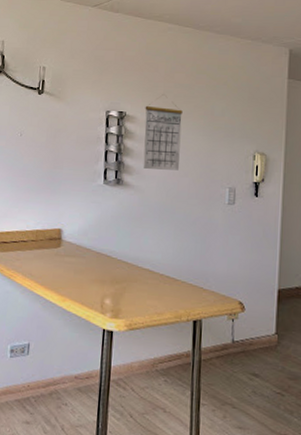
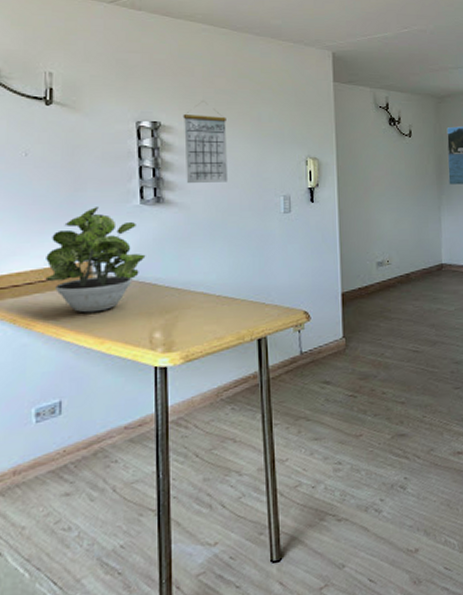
potted plant: none [26,183,104,274] -> present [45,207,146,313]

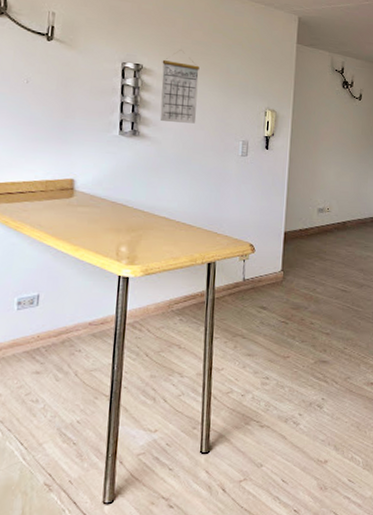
potted plant: present [45,207,146,313] -> none [34,133,120,224]

